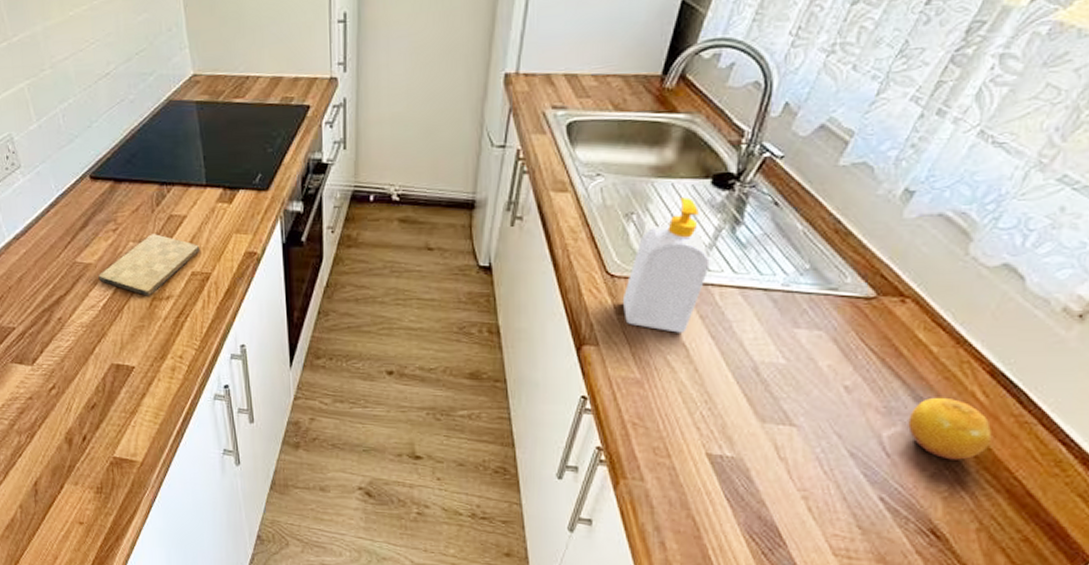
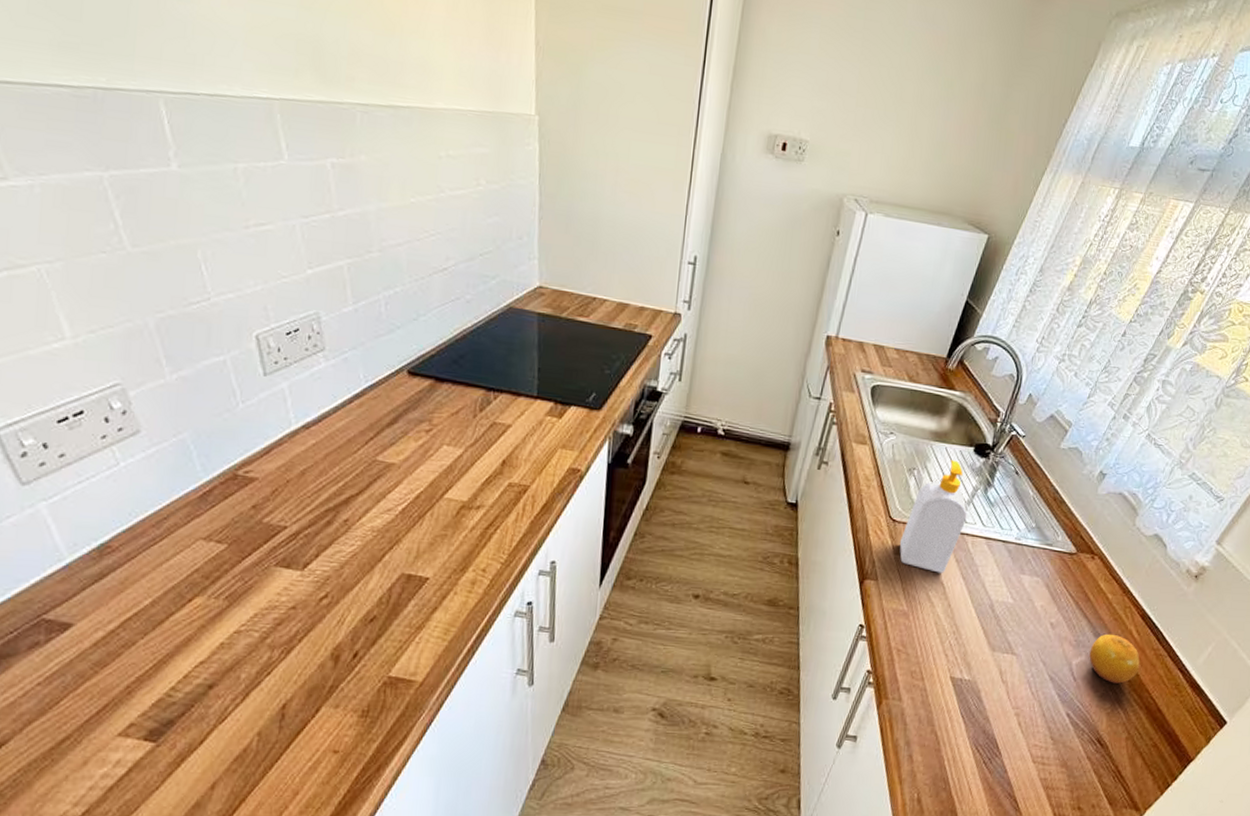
cutting board: present [98,234,200,296] -> none [401,439,521,504]

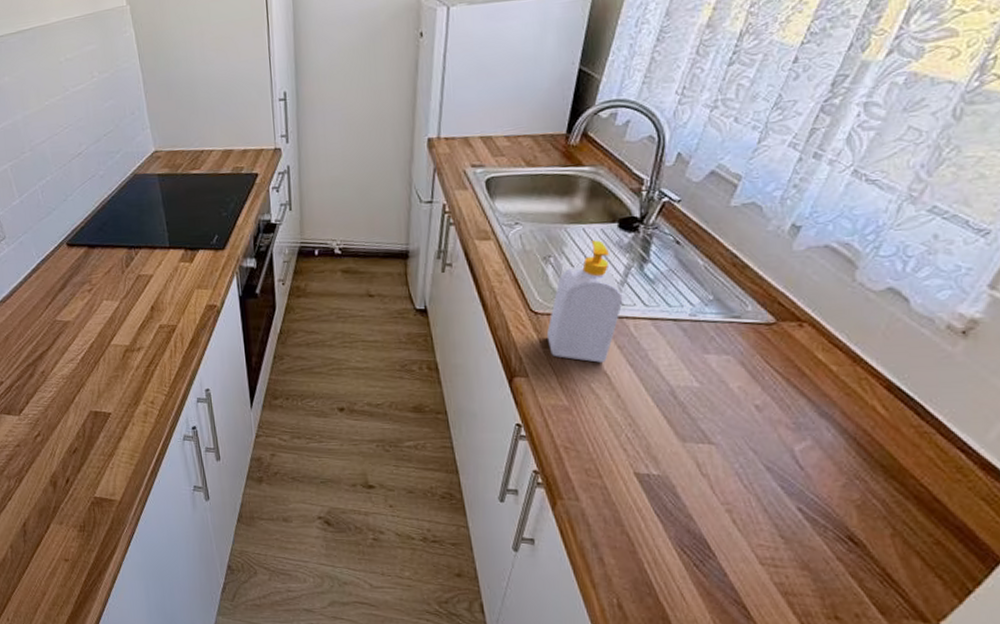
fruit: present [1089,634,1140,684] -> none [817,412,896,470]

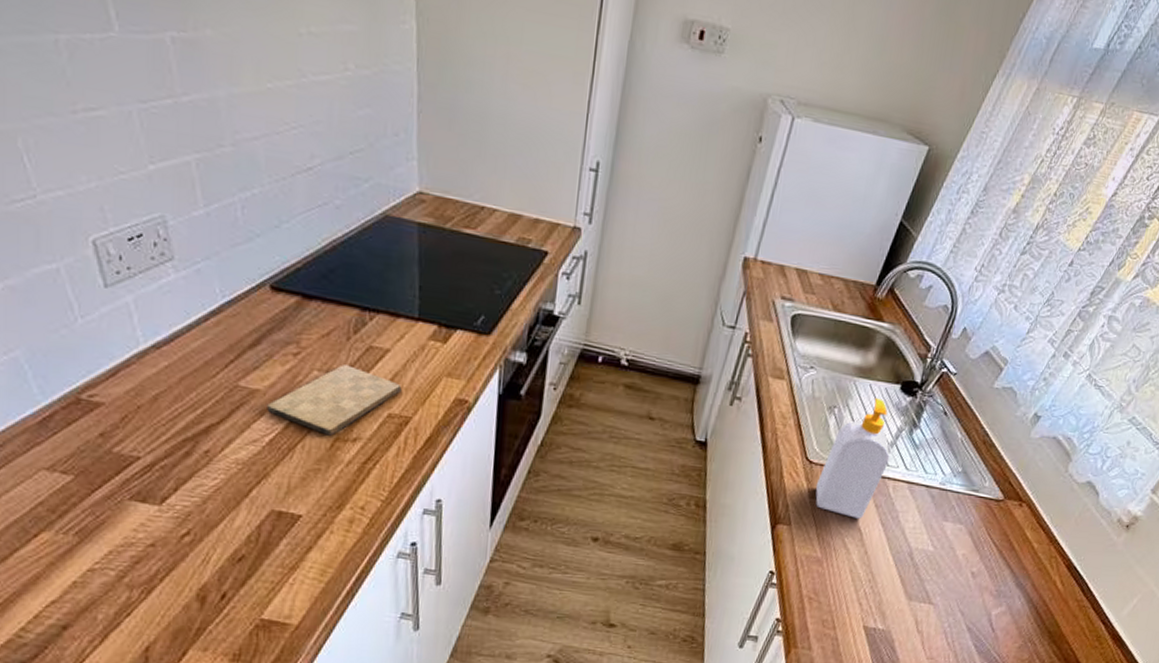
cutting board: none [76,292,166,349] -> present [267,364,402,436]

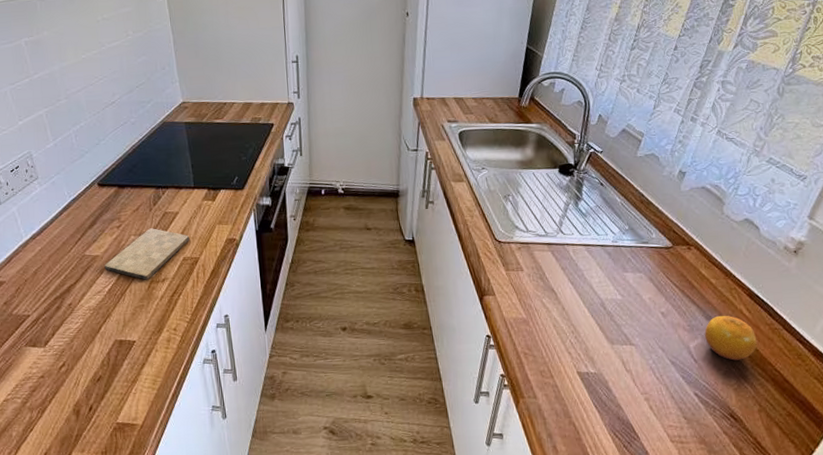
soap bottle: present [815,398,890,519] -> none [508,182,564,282]
fruit: none [1009,584,1062,635] -> present [704,315,758,361]

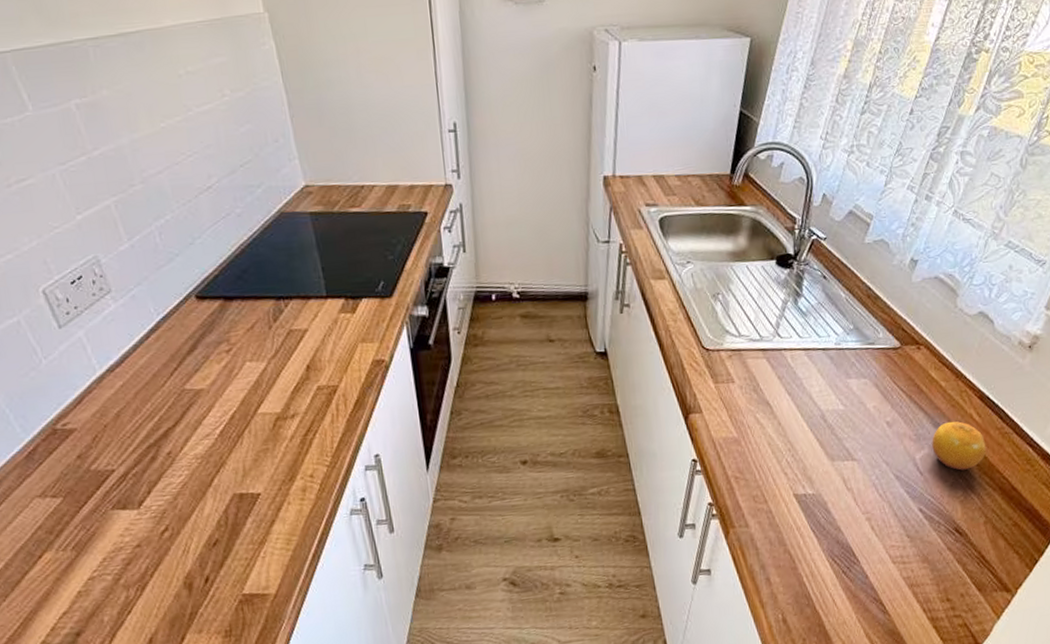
cutting board: present [104,228,190,280] -> none [212,351,325,417]

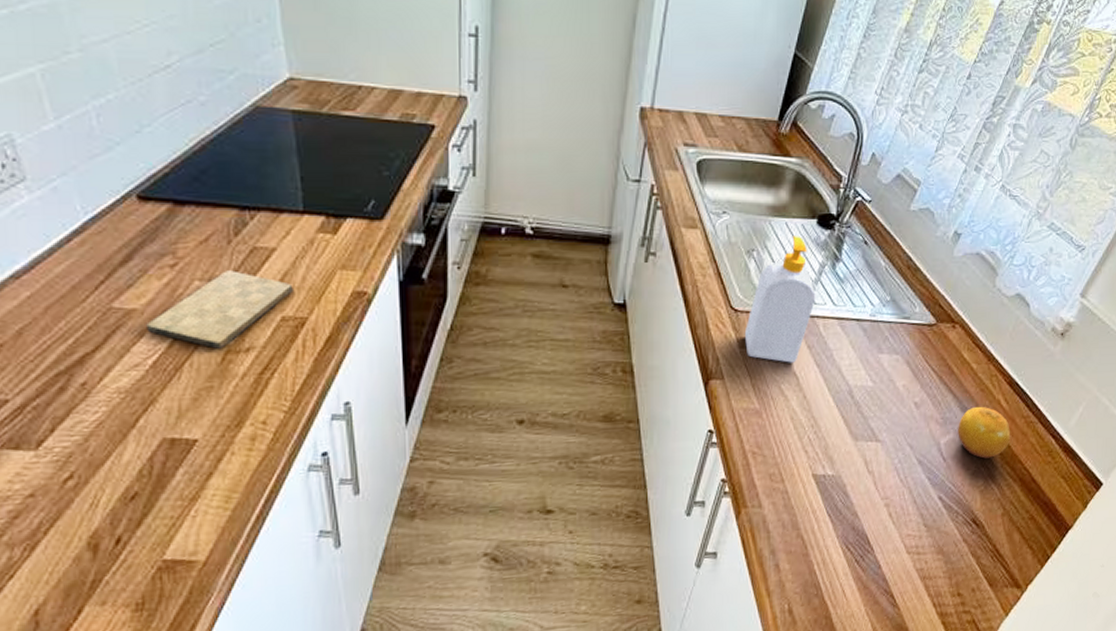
cutting board: none [212,351,325,417] -> present [146,270,293,349]
soap bottle: none [717,277,781,394] -> present [744,236,816,363]

